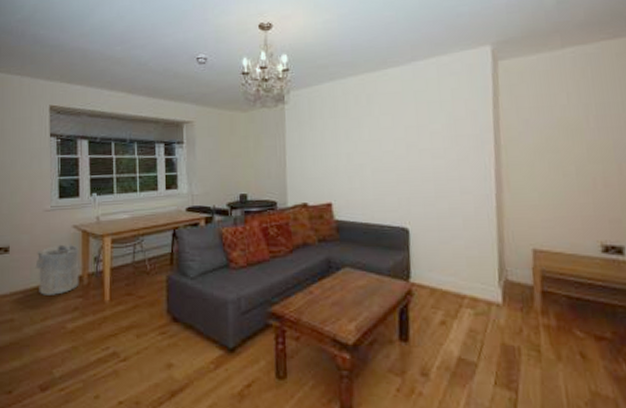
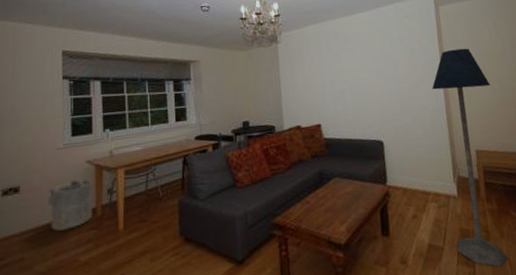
floor lamp: none [480,117,565,395] -> present [432,48,508,267]

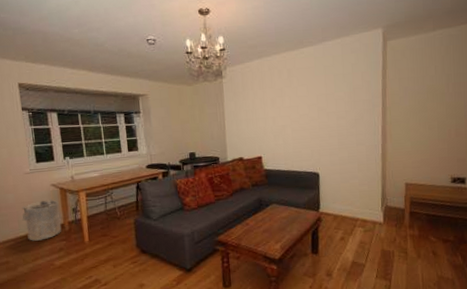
floor lamp: present [432,48,508,267] -> none [371,85,429,281]

